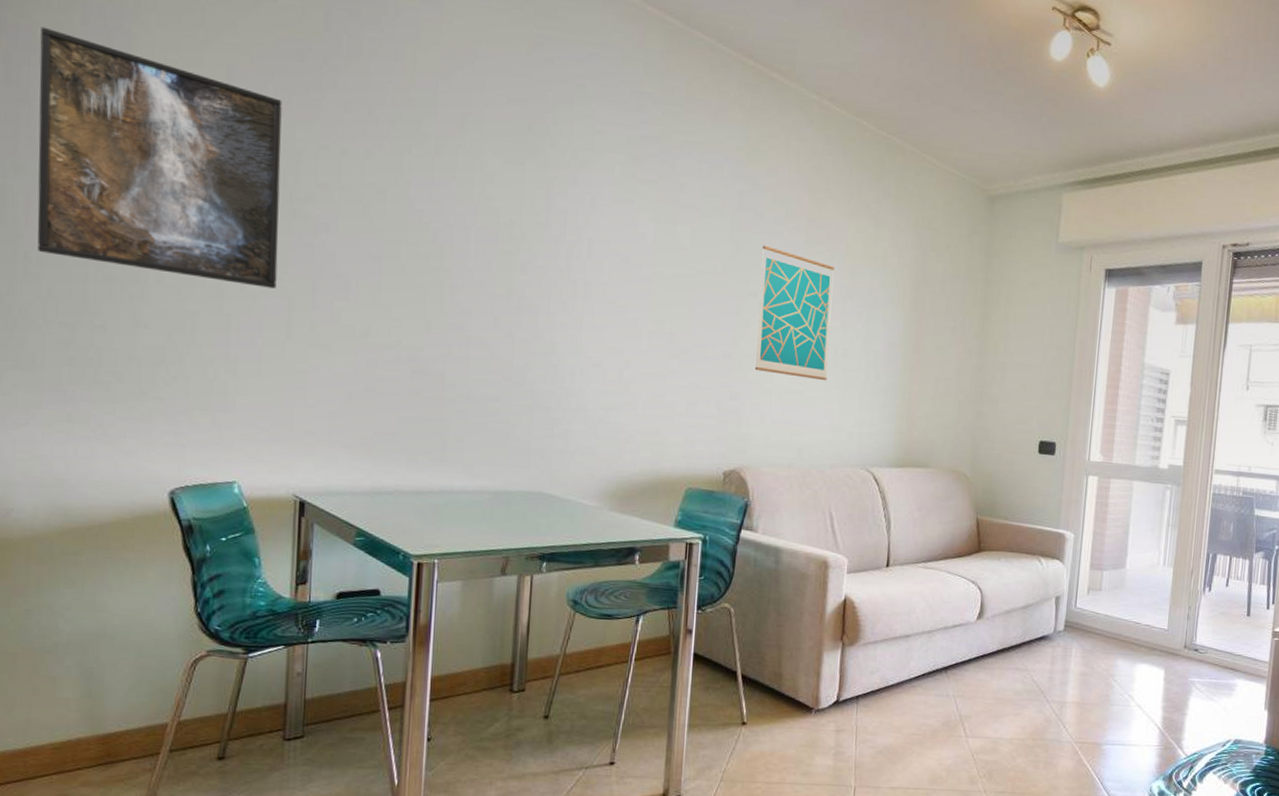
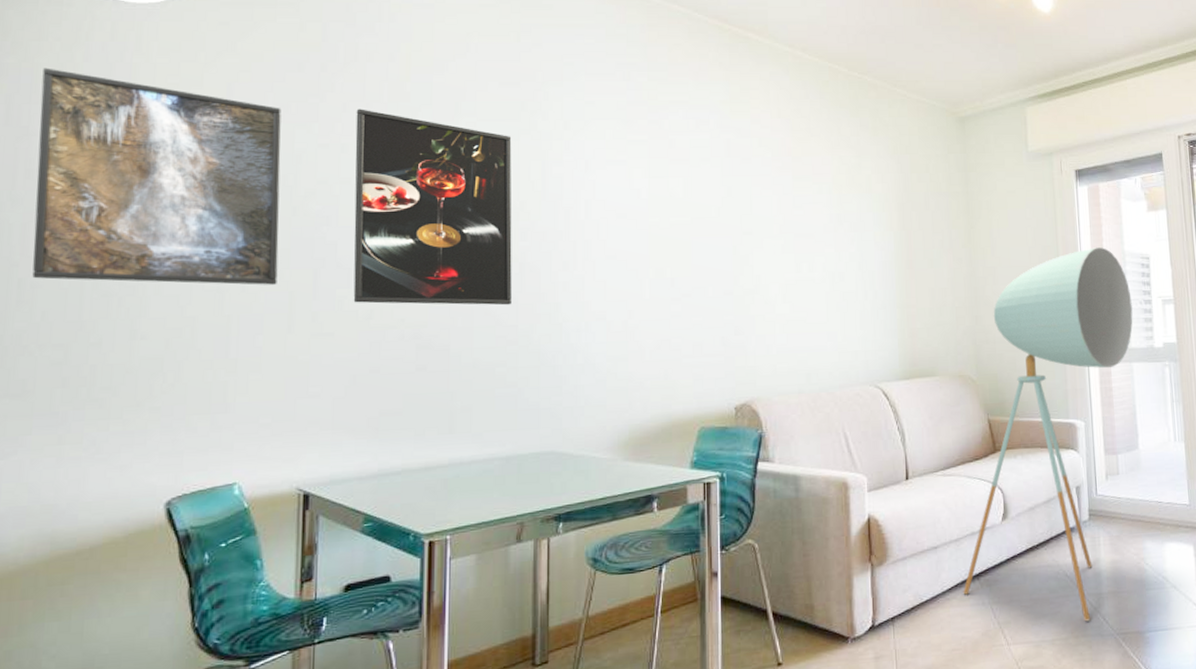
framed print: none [351,110,517,340] -> present [353,109,512,306]
wall art: present [754,245,834,381] -> none [753,186,827,306]
floor lamp: none [929,355,1144,727] -> present [963,247,1133,622]

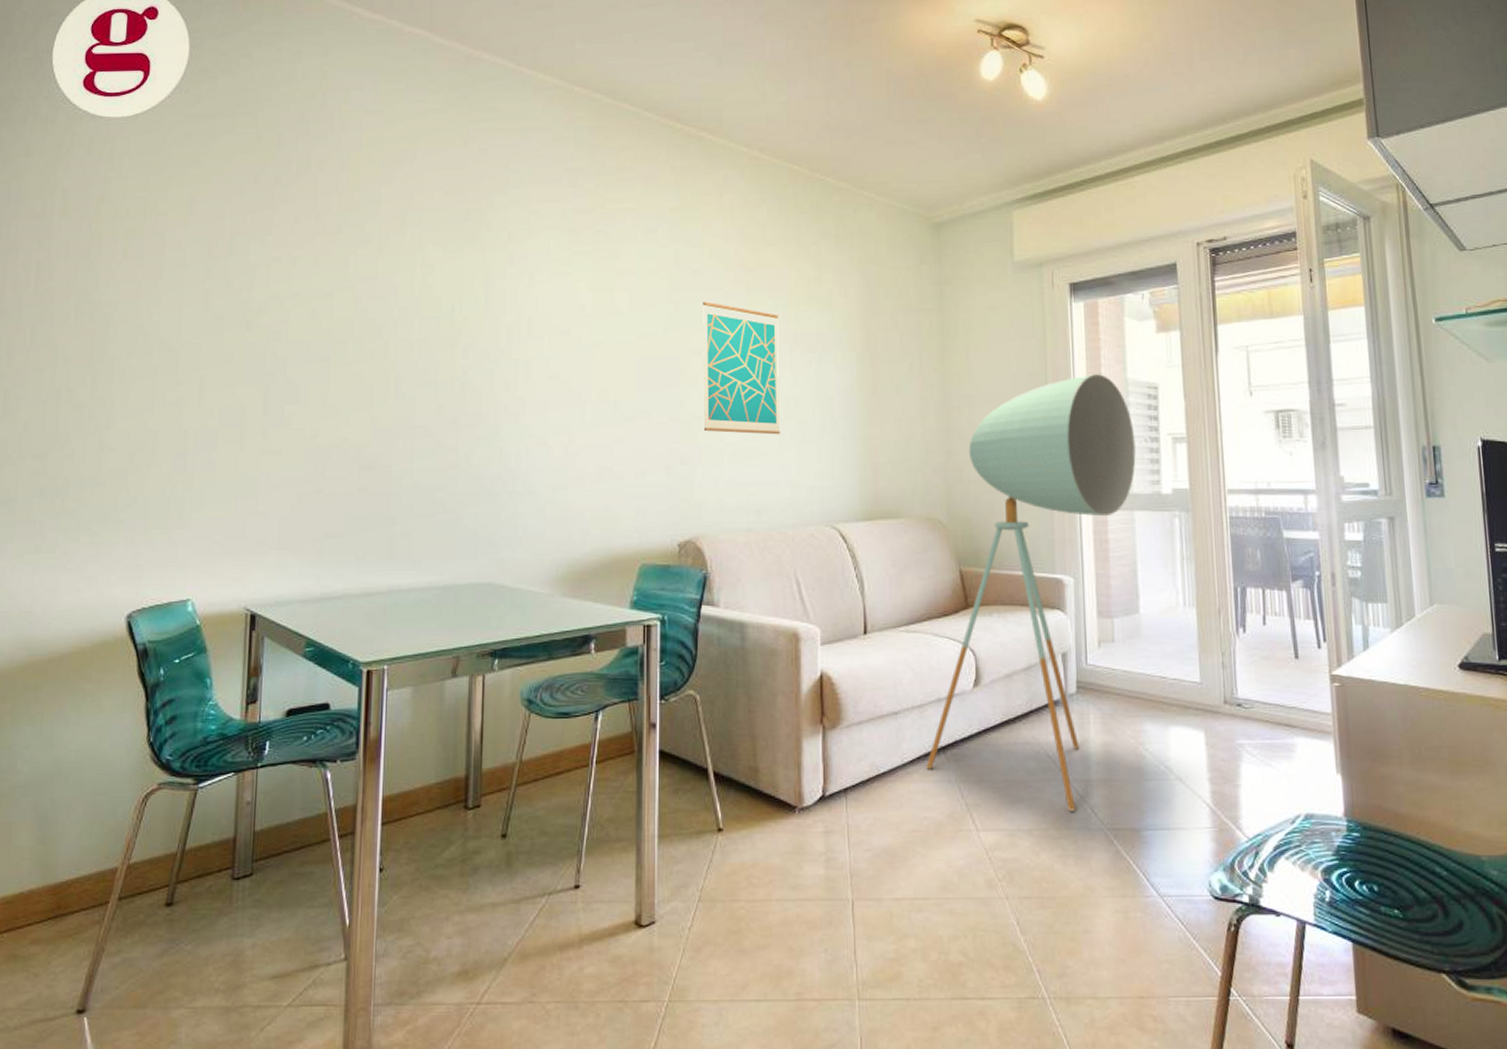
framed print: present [32,68,281,285] -> none [16,183,238,400]
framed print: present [353,109,512,306] -> none [300,220,456,427]
wall art: none [753,186,827,306] -> present [703,301,781,435]

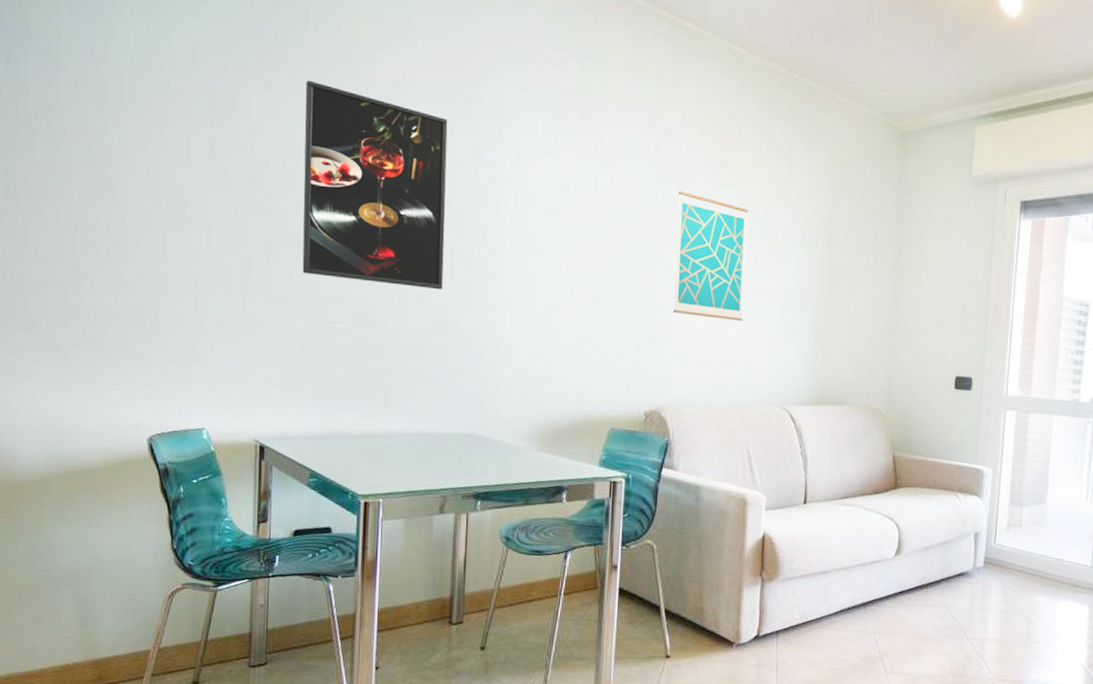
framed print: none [300,220,456,427] -> present [302,80,448,290]
floor lamp: present [926,374,1136,812] -> none [848,288,1063,664]

